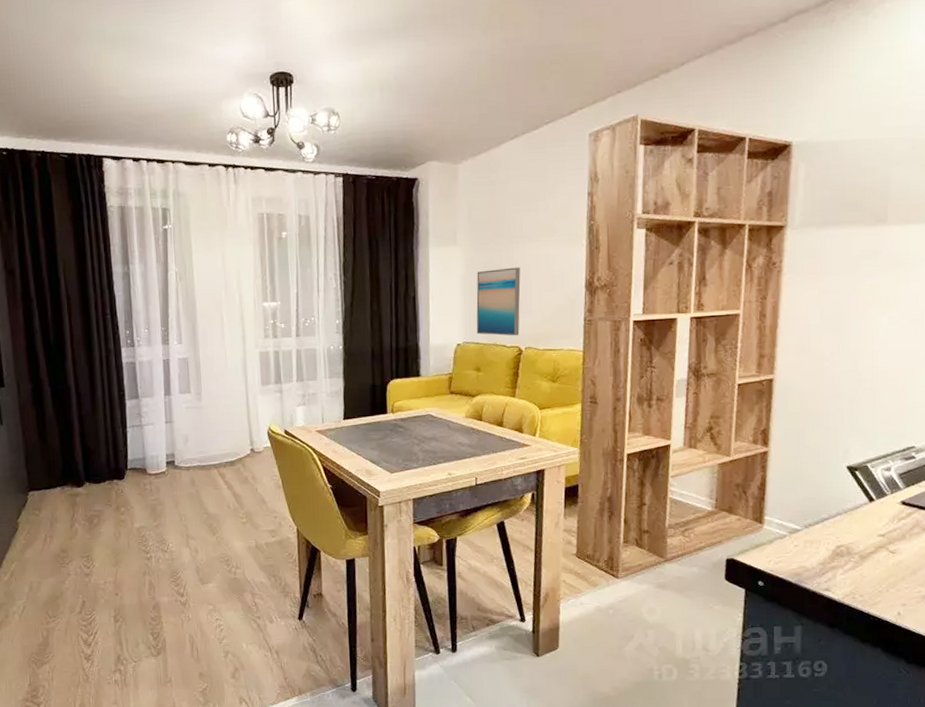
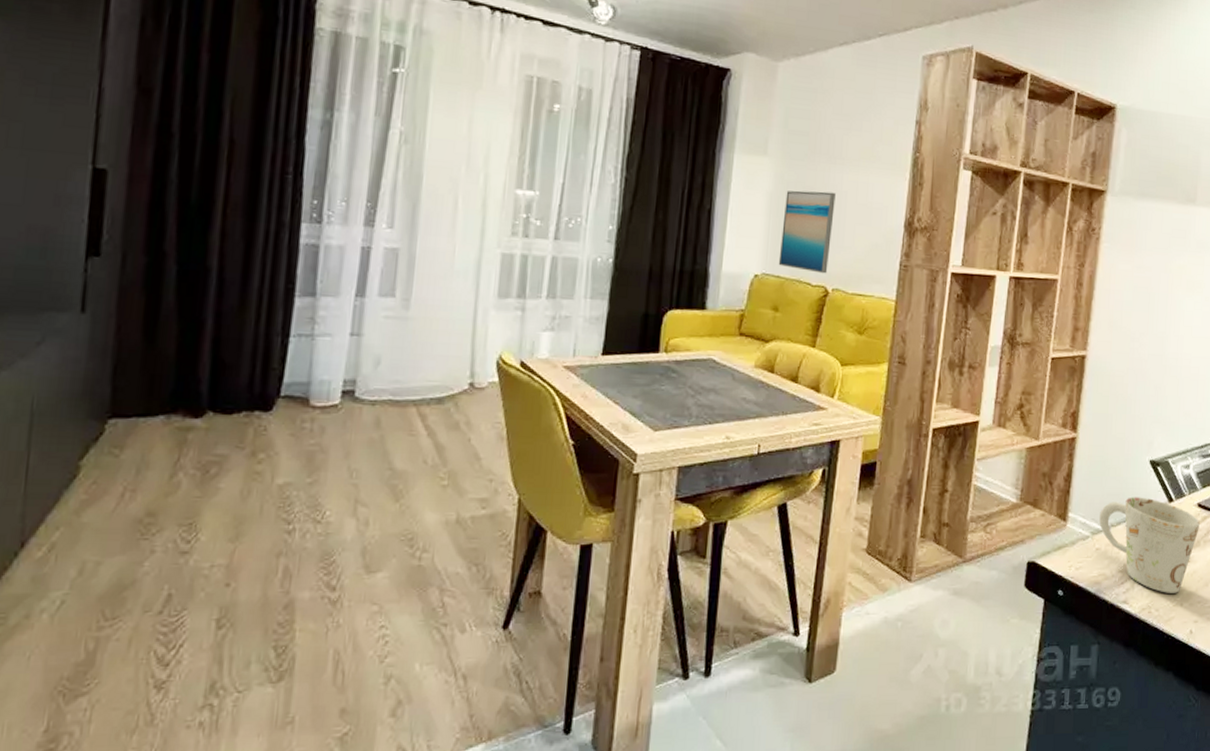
mug: none [796,499,904,581] -> present [1099,497,1200,593]

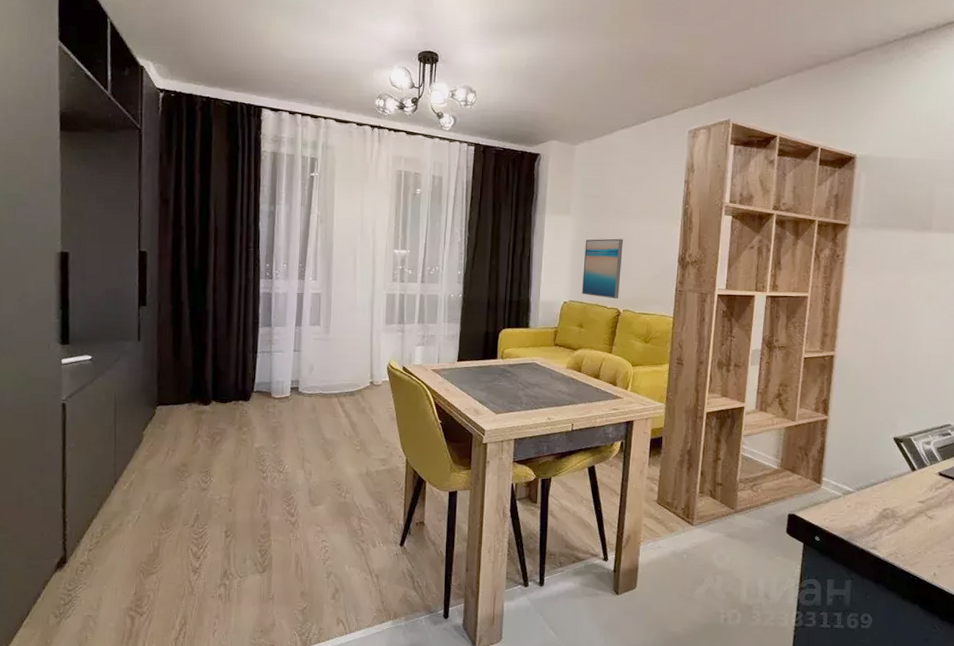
mug: present [1099,497,1200,593] -> none [849,466,941,543]

